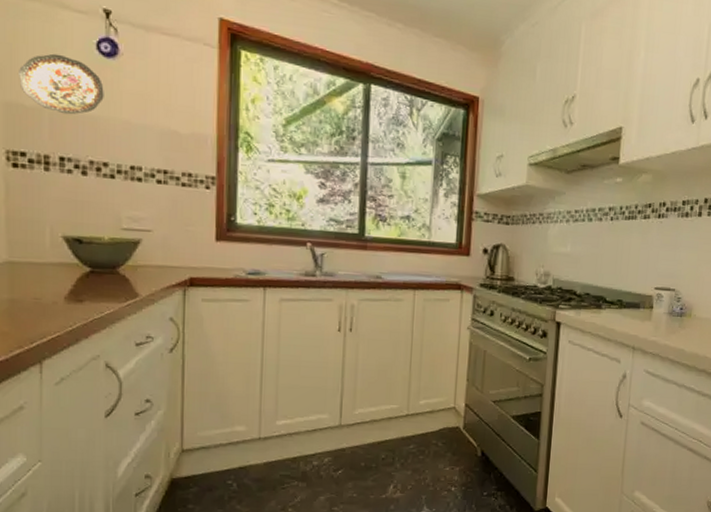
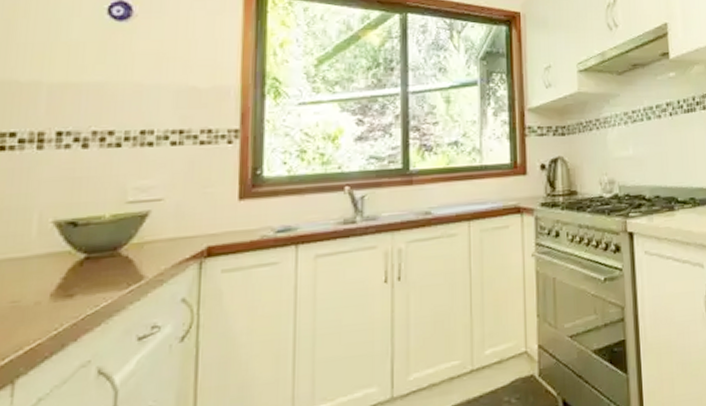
decorative plate: present [19,53,104,115] -> none [15,24,114,85]

